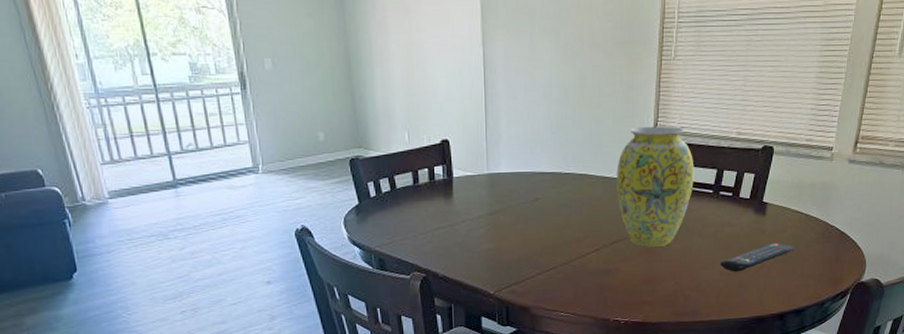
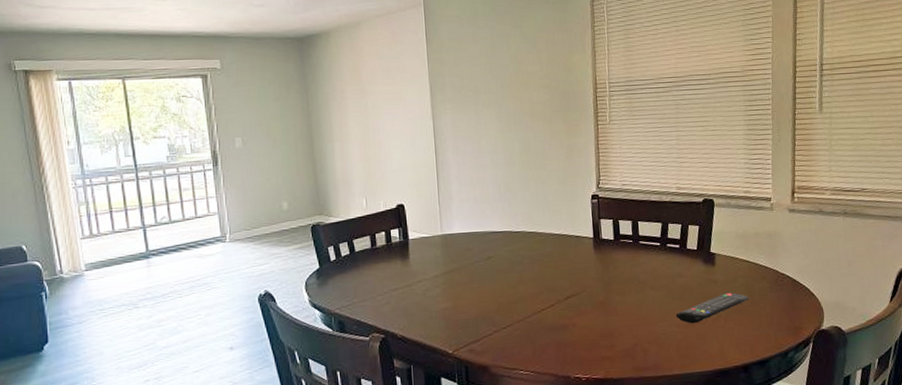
vase: present [617,126,694,247] -> none [564,184,641,301]

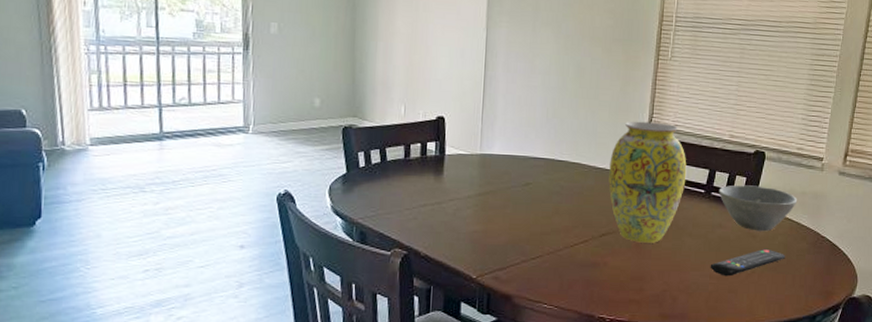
vase: none [564,184,641,301] -> present [608,121,687,243]
bowl: none [673,232,752,277] -> present [718,185,798,232]

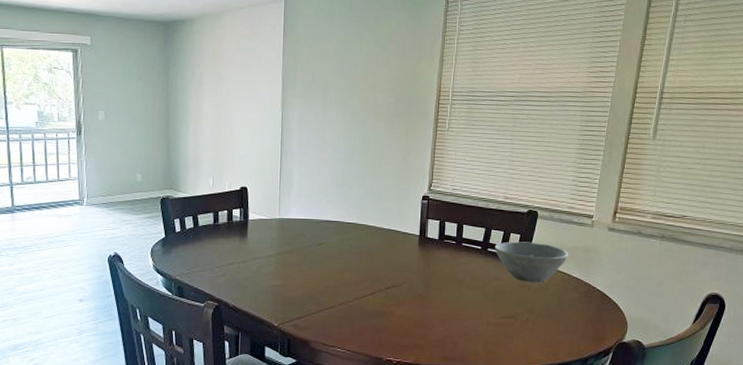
vase: present [608,121,687,243] -> none [393,186,465,294]
remote control: present [710,248,786,277] -> none [487,298,558,324]

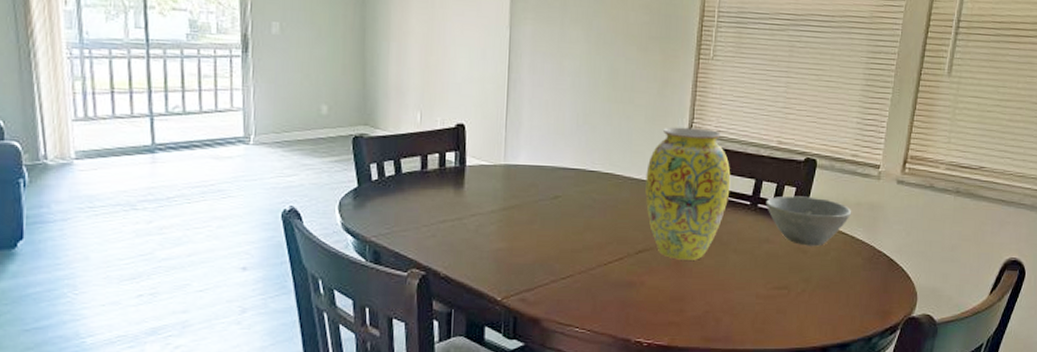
vase: none [393,186,465,294] -> present [645,127,731,260]

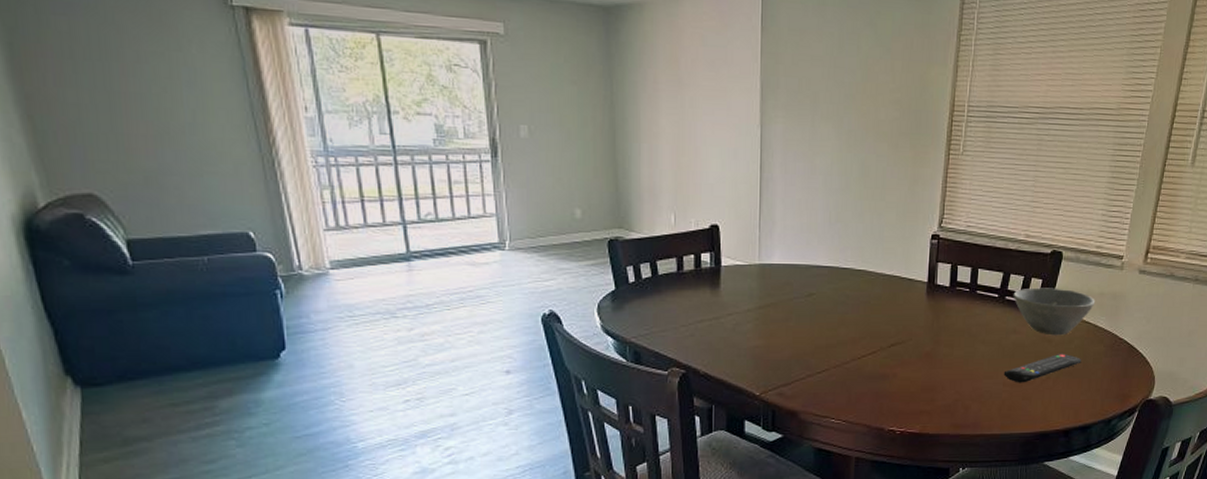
vase: present [645,127,731,260] -> none [897,223,980,352]
remote control: none [756,265,839,296] -> present [1003,353,1082,383]

